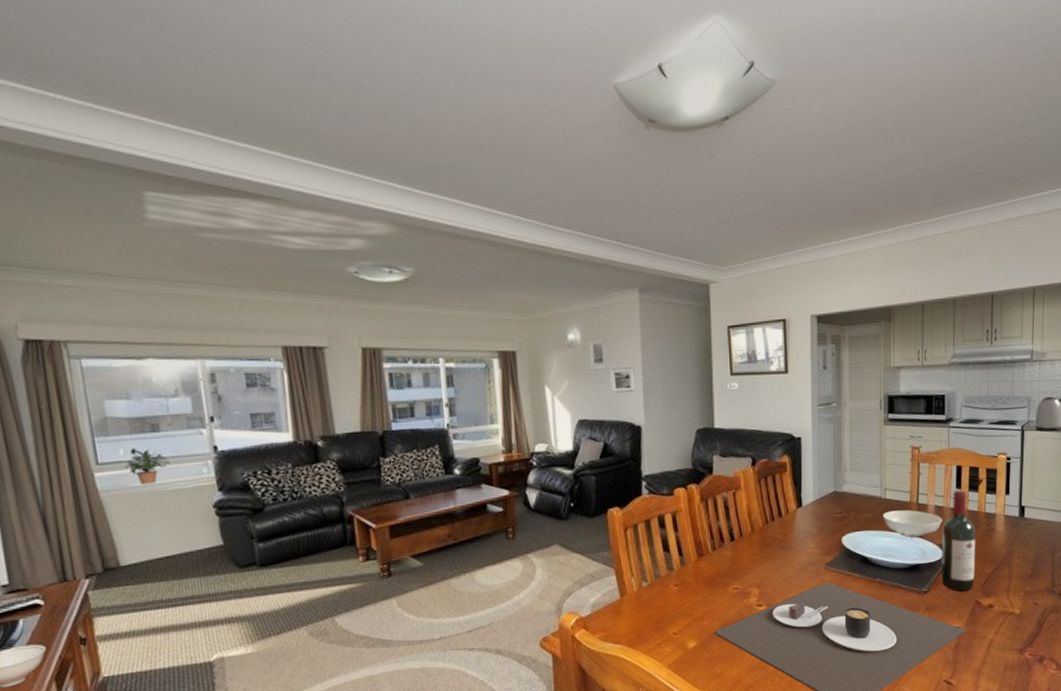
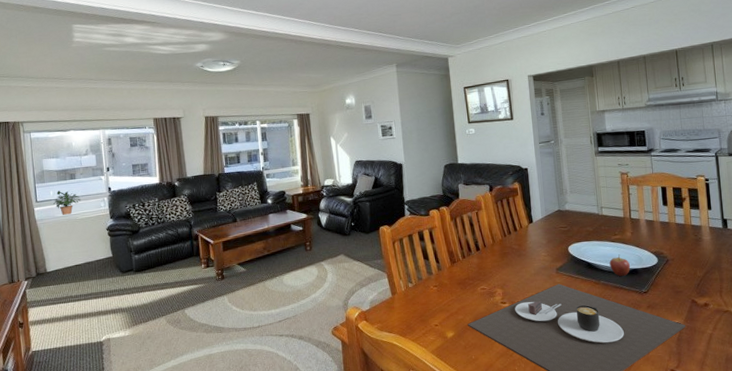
bowl: present [883,510,943,538] -> none [601,224,654,247]
fruit: none [888,547,912,573] -> present [609,254,631,276]
wine bottle: present [941,489,975,592] -> none [655,206,688,292]

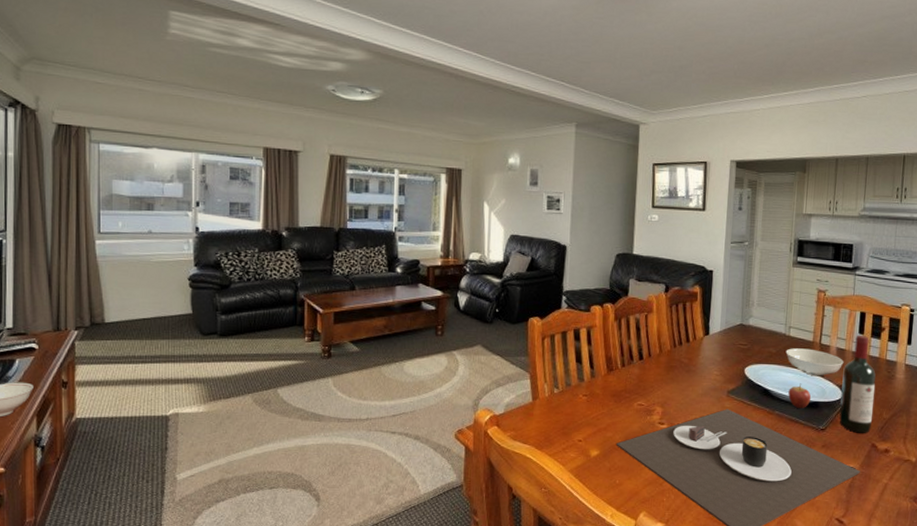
potted plant: present [53,190,81,216] -> none [121,222,158,255]
bowl: none [601,224,654,247] -> present [785,348,844,377]
wine bottle: none [655,206,688,292] -> present [839,334,876,433]

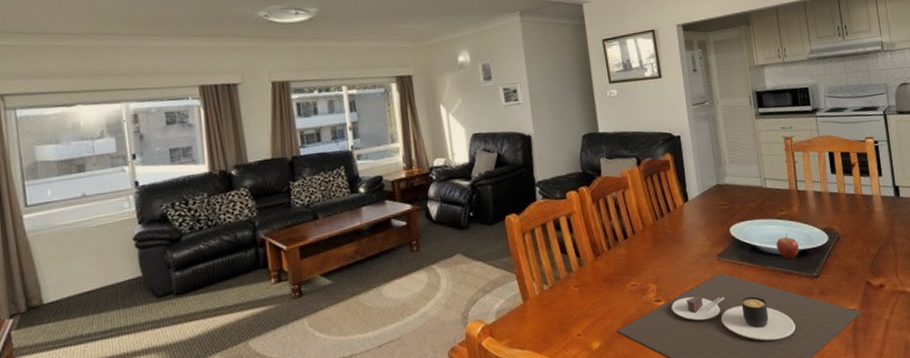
bowl: present [785,348,844,377] -> none [765,197,823,224]
wine bottle: present [839,334,876,433] -> none [824,174,862,274]

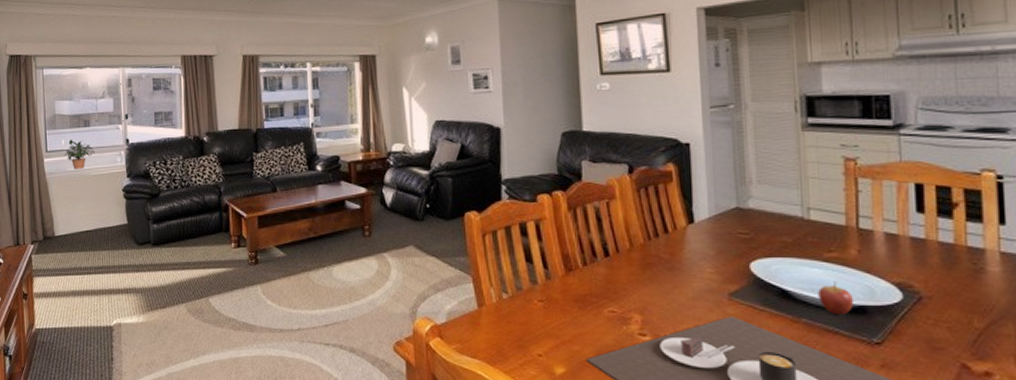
potted plant: none [52,188,95,224] -> present [64,139,95,170]

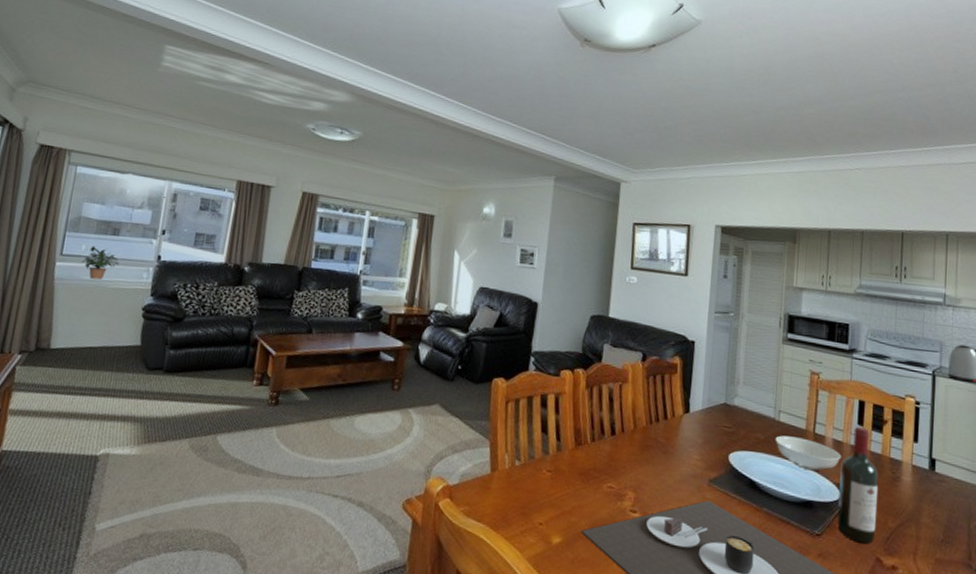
bowl: none [807,235,899,272] -> present [775,435,842,472]
fruit: present [818,281,855,315] -> none [778,477,805,507]
wine bottle: none [899,214,956,349] -> present [837,426,878,544]

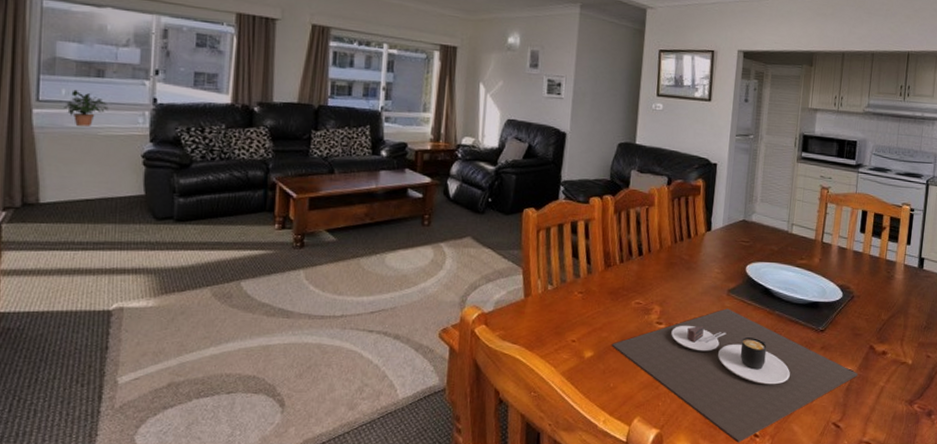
bowl: present [775,435,842,472] -> none [787,246,845,276]
wine bottle: present [837,426,878,544] -> none [838,233,876,335]

